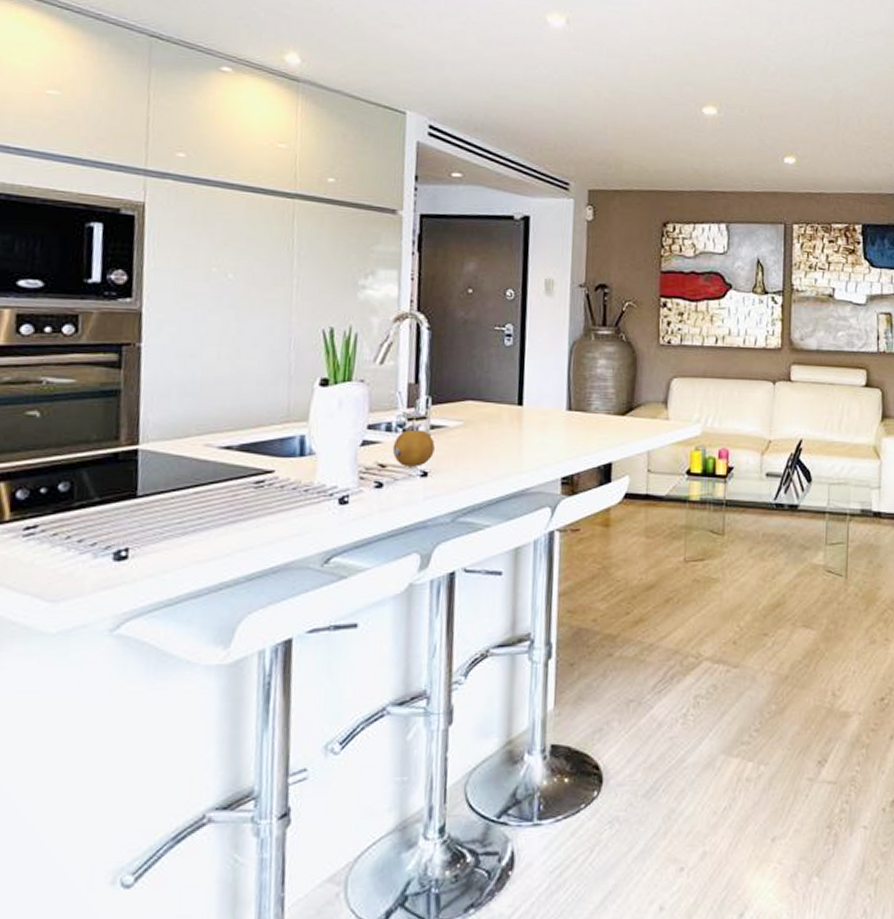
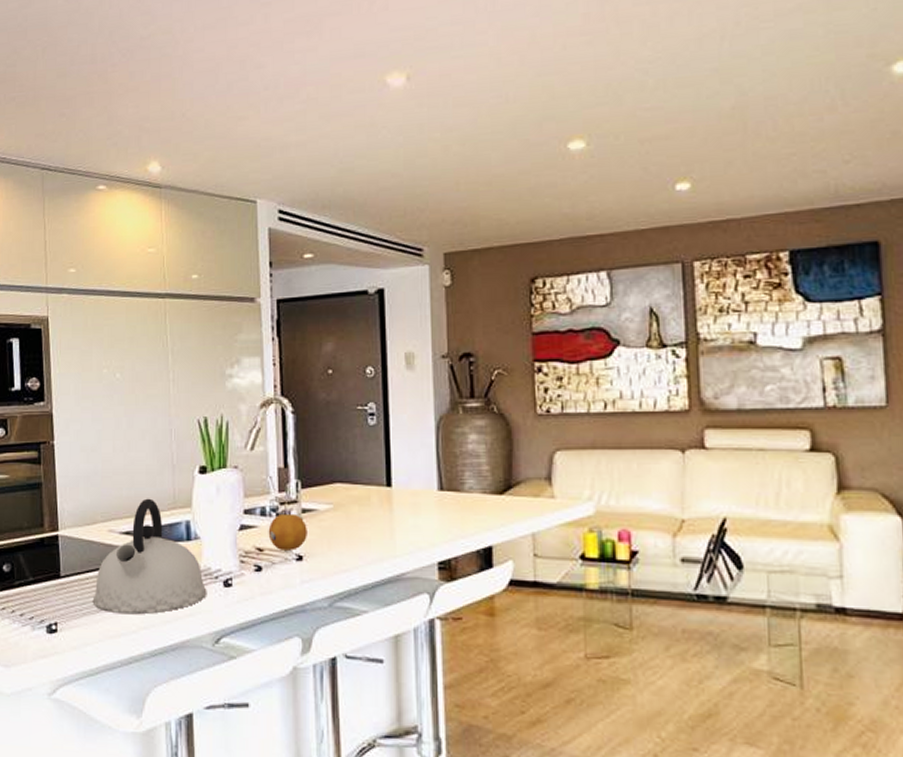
kettle: none [177,410,320,536] -> present [92,498,207,615]

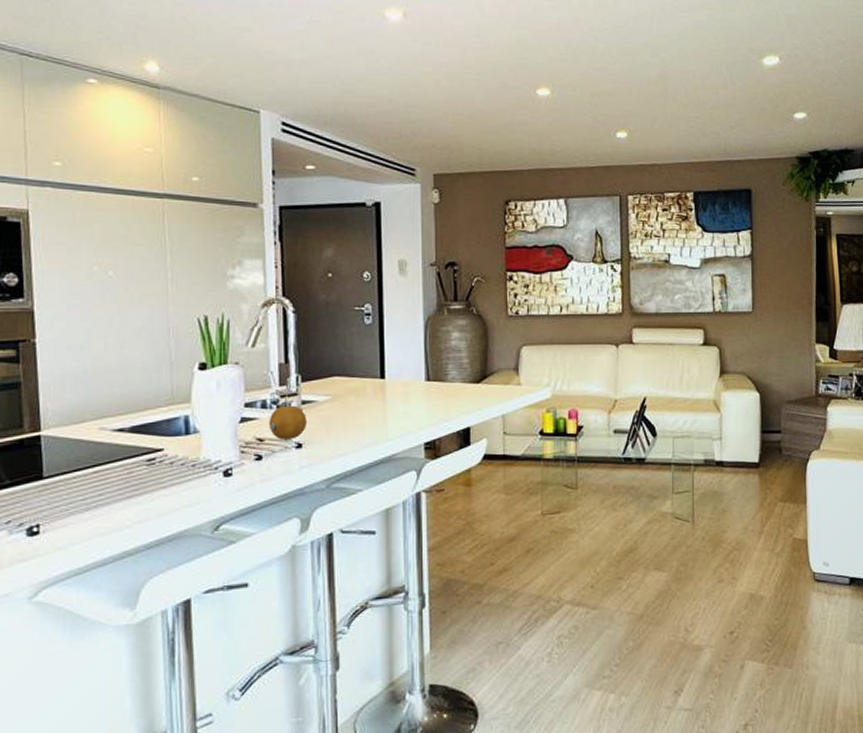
kettle: present [92,498,207,615] -> none [80,395,207,511]

